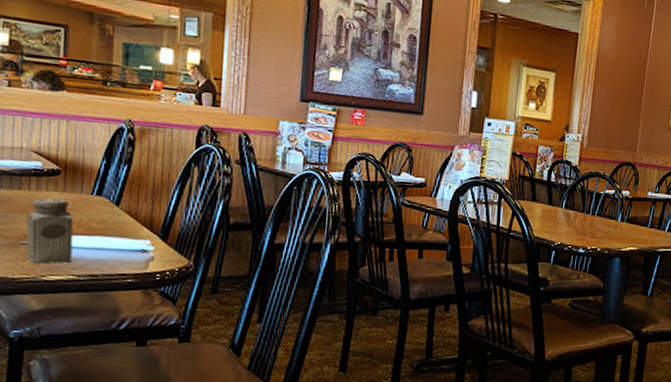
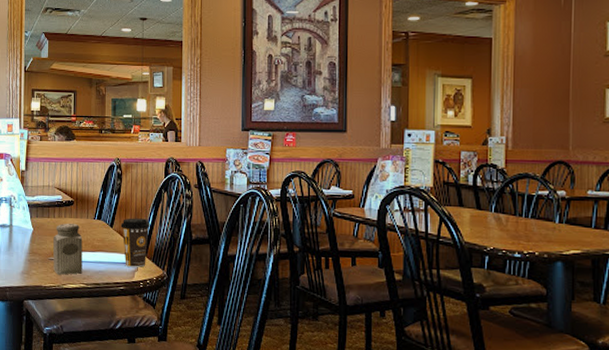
coffee cup: none [130,195,173,257] -> present [120,218,150,268]

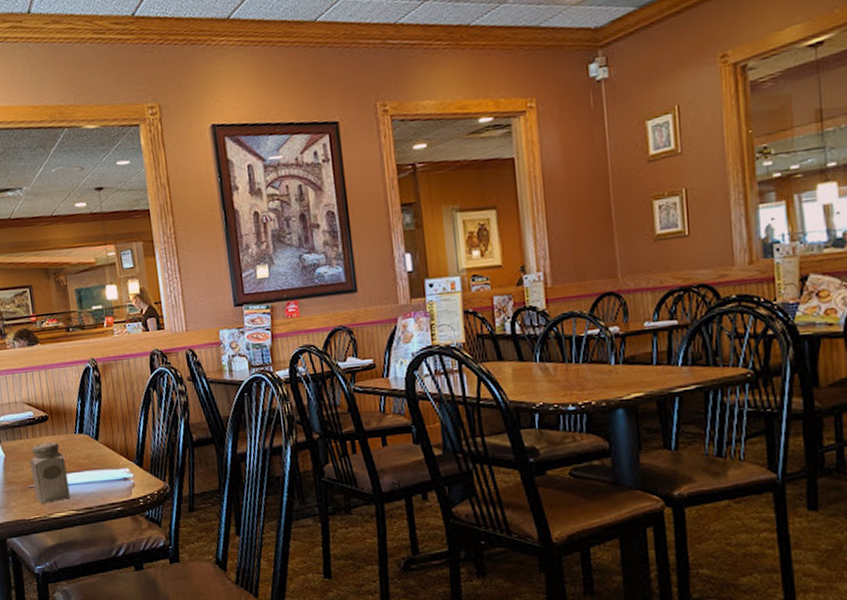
coffee cup: present [120,218,150,268] -> none [107,424,144,484]

